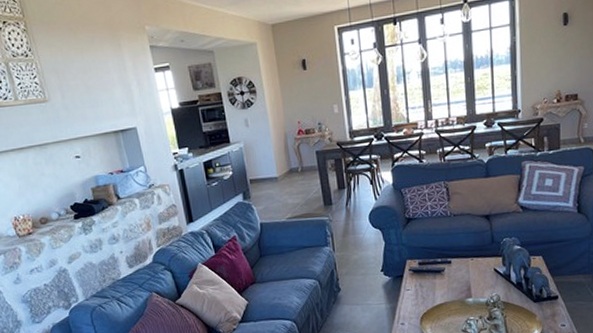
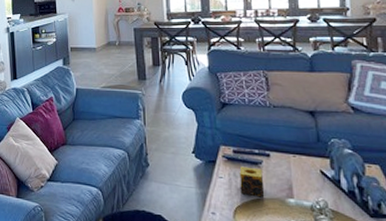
candle: none [424,275,447,302] -> present [239,166,265,198]

